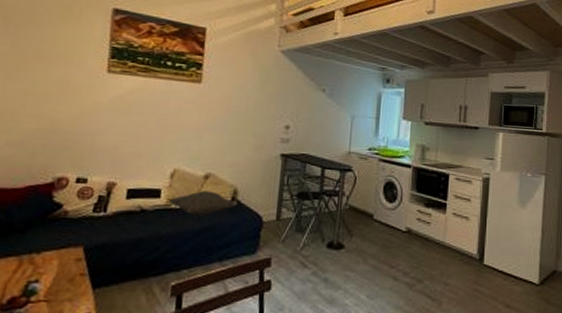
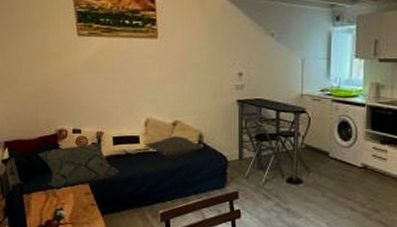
decorative pillow: none [21,196,128,253] -> present [38,144,120,188]

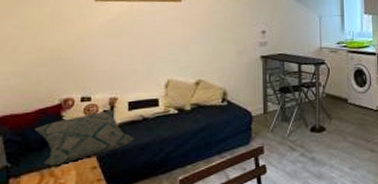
decorative pillow: present [146,136,203,157] -> none [166,95,227,118]

